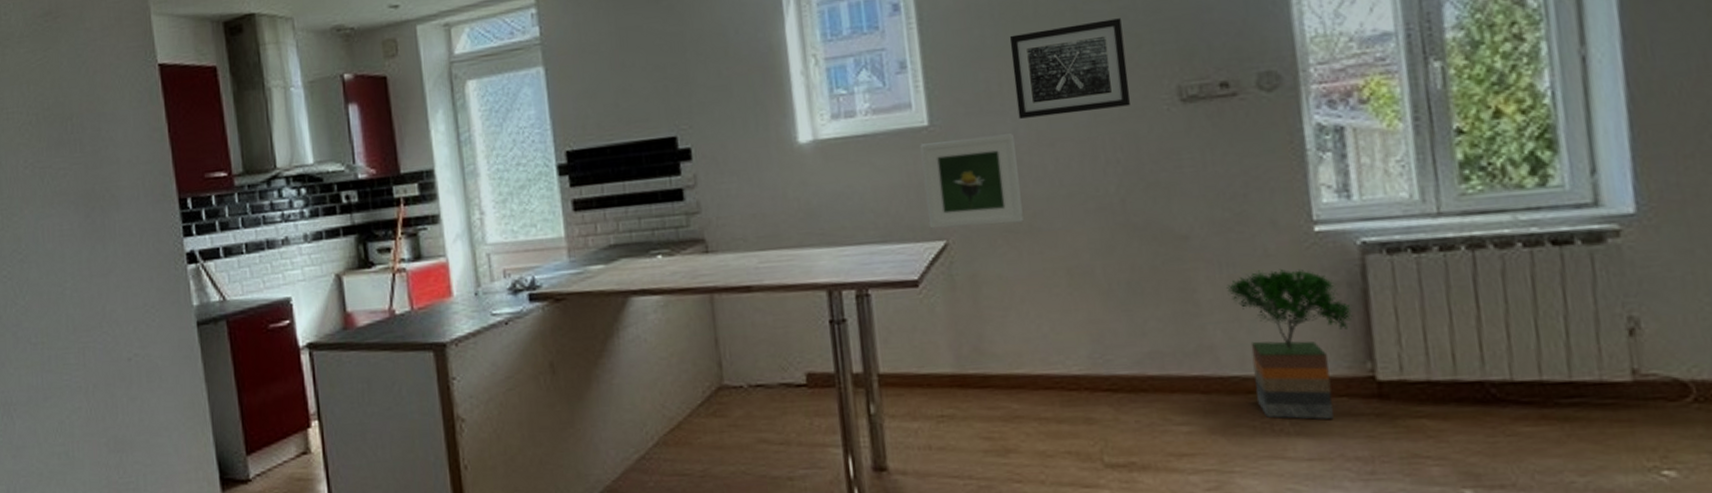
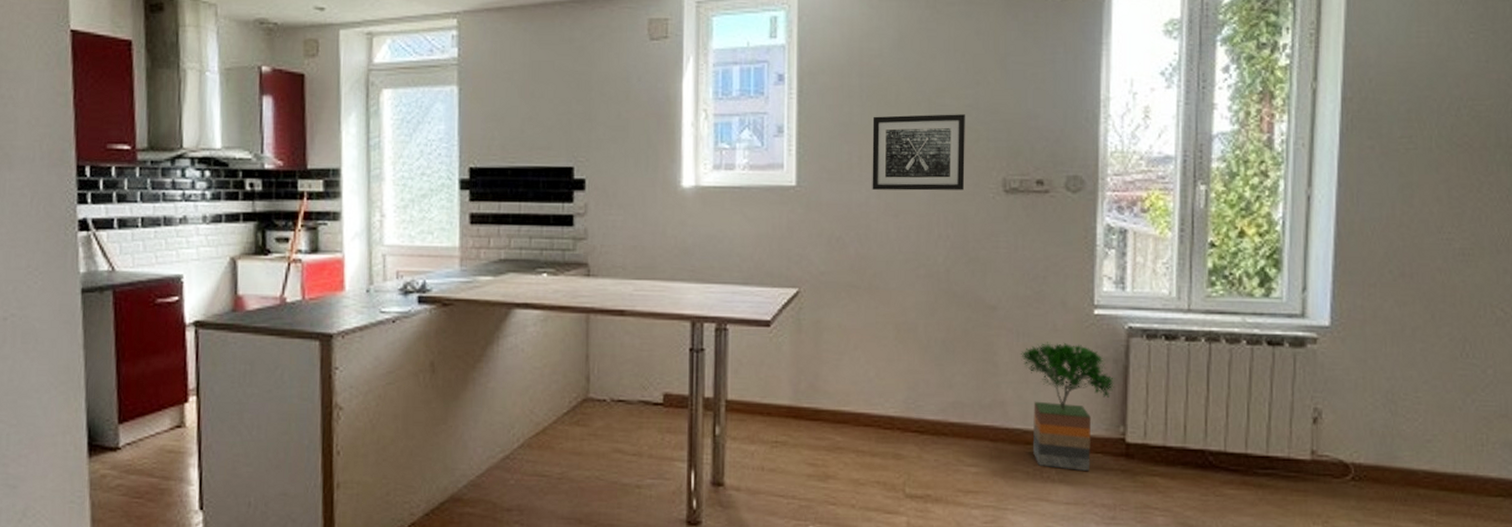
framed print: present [920,133,1024,229] -> none [785,201,866,280]

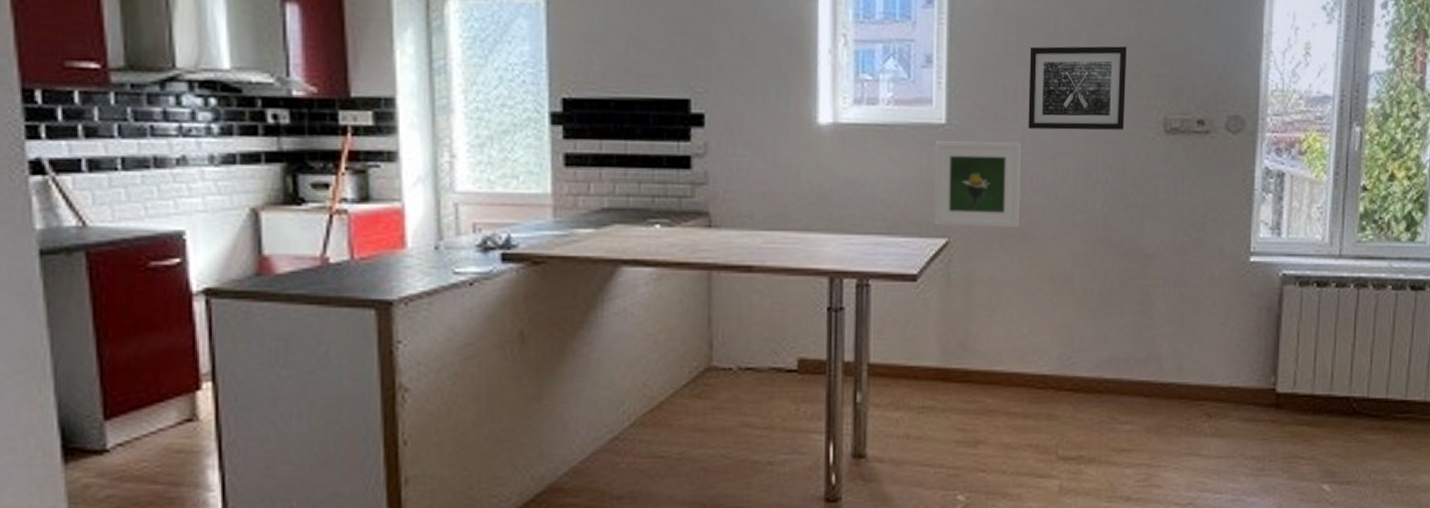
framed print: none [785,201,866,280] -> present [934,141,1021,228]
potted tree: present [1020,342,1114,471] -> none [1176,291,1267,423]

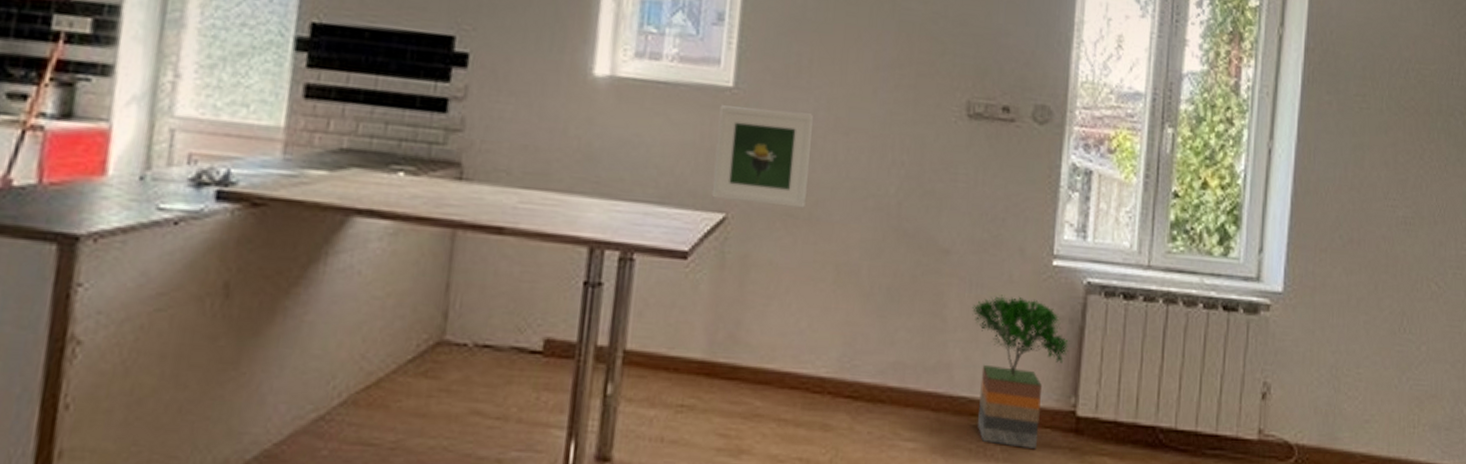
wall art: present [1028,46,1127,130] -> none [821,13,932,111]
potted tree: none [1176,291,1267,423] -> present [971,295,1069,449]

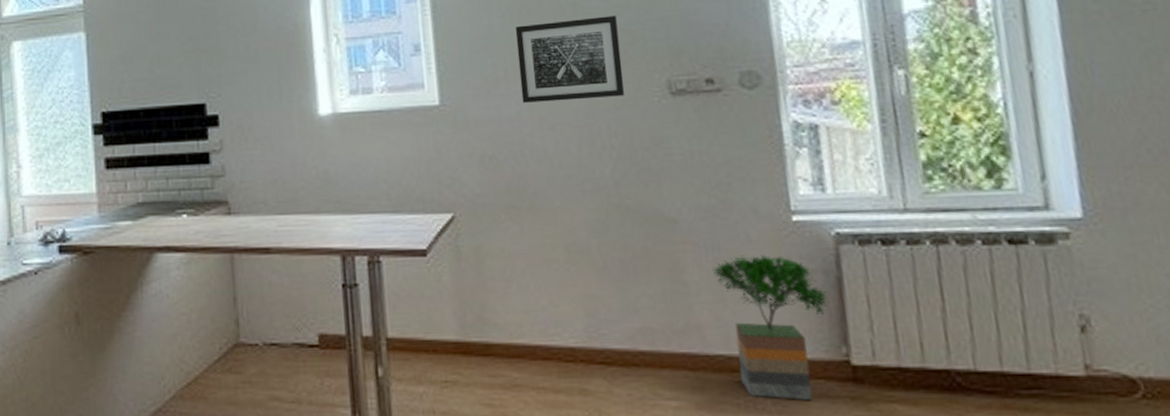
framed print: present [711,105,813,208] -> none [431,116,525,201]
wall art: none [821,13,932,111] -> present [515,16,624,103]

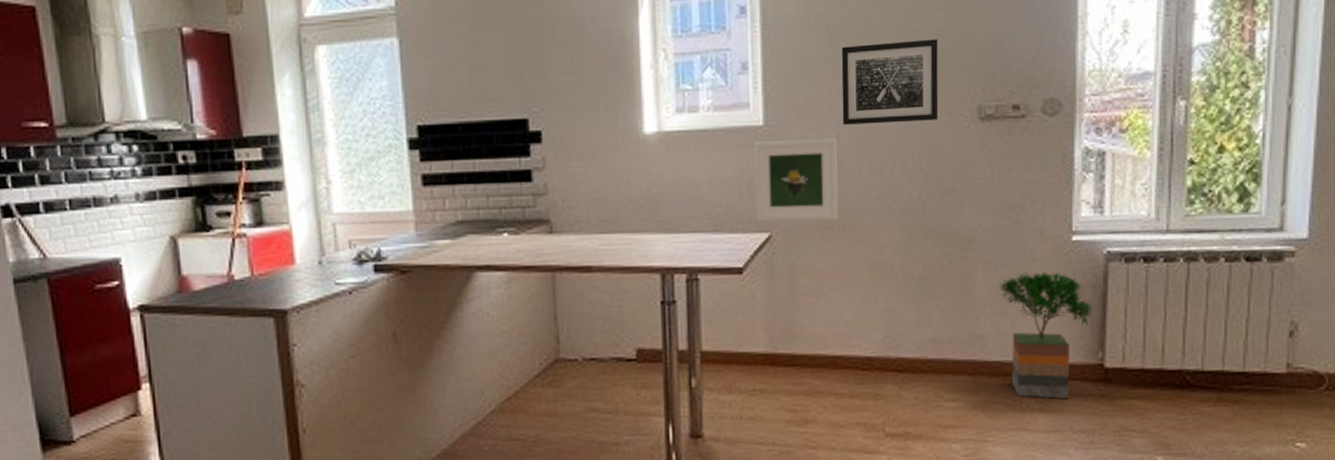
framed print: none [431,116,525,201] -> present [754,138,838,221]

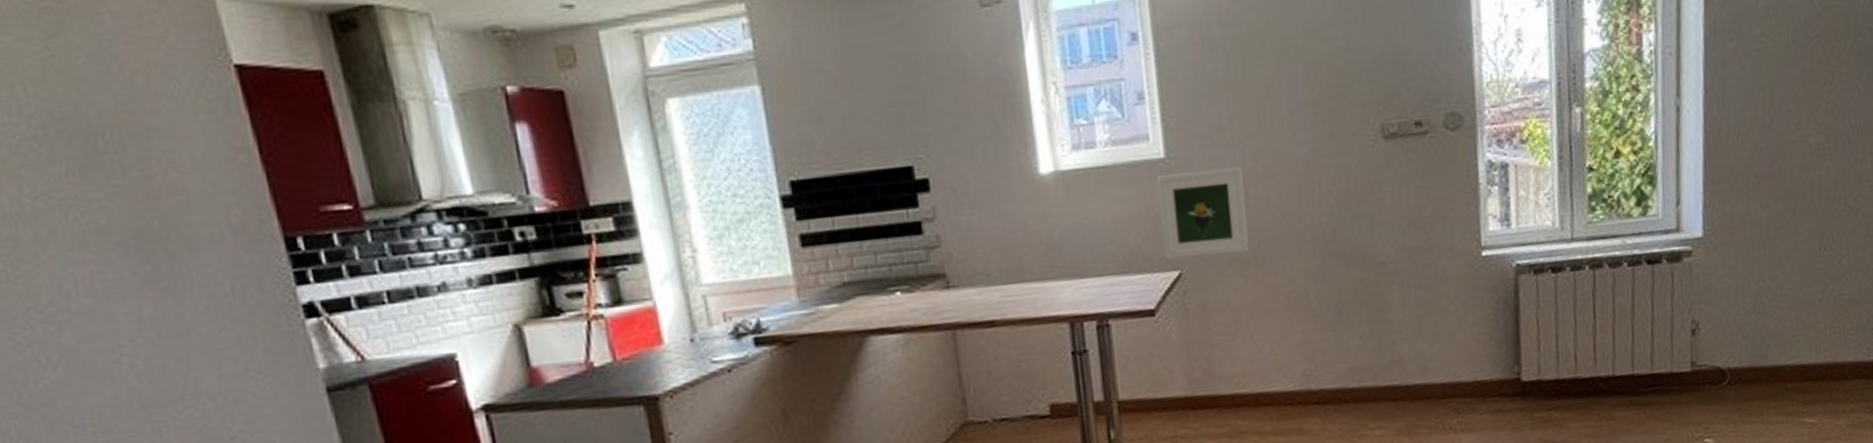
wall art: present [841,39,939,125] -> none [1239,57,1342,152]
potted tree: present [998,271,1093,399] -> none [1413,289,1507,419]

